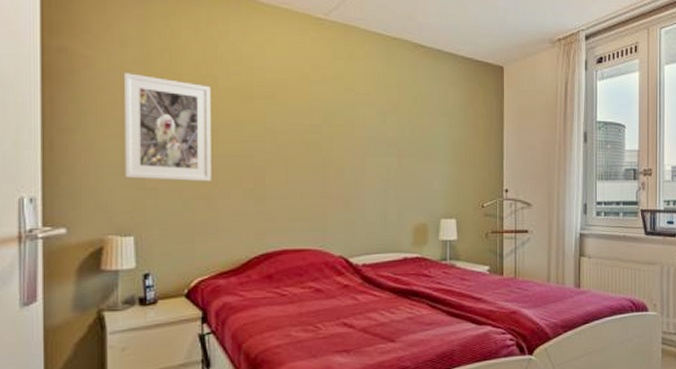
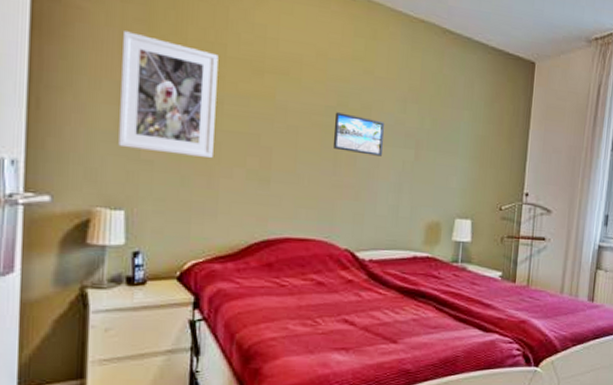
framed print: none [320,129,368,166] -> present [332,112,385,156]

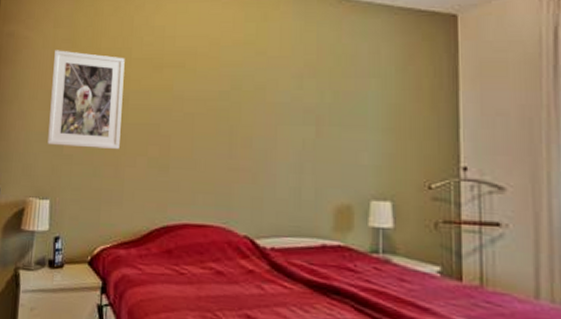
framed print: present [332,112,385,156] -> none [227,96,281,136]

